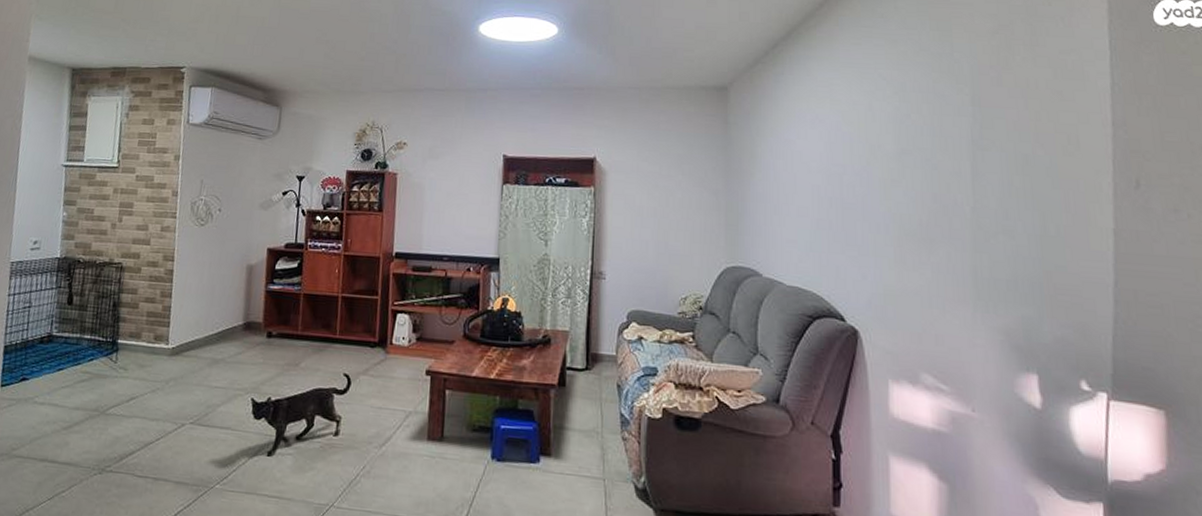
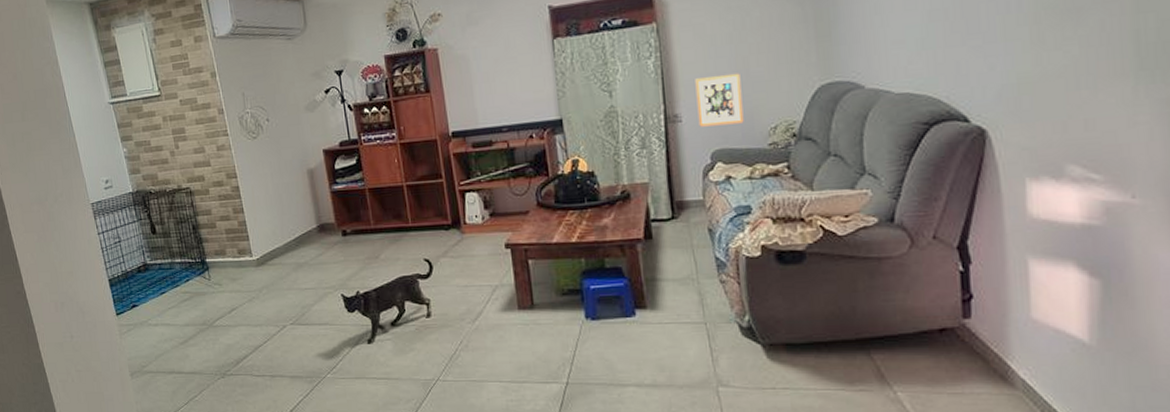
picture frame: none [620,242,660,290] -> present [695,73,744,127]

